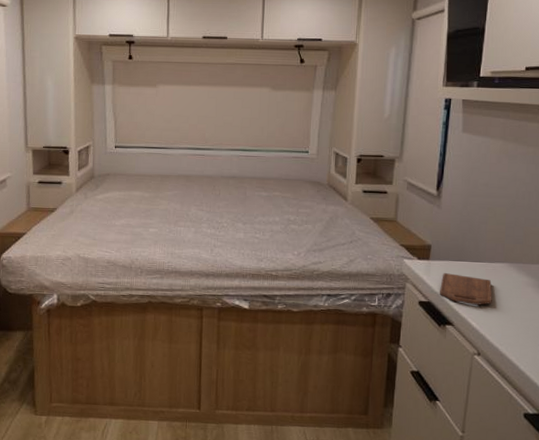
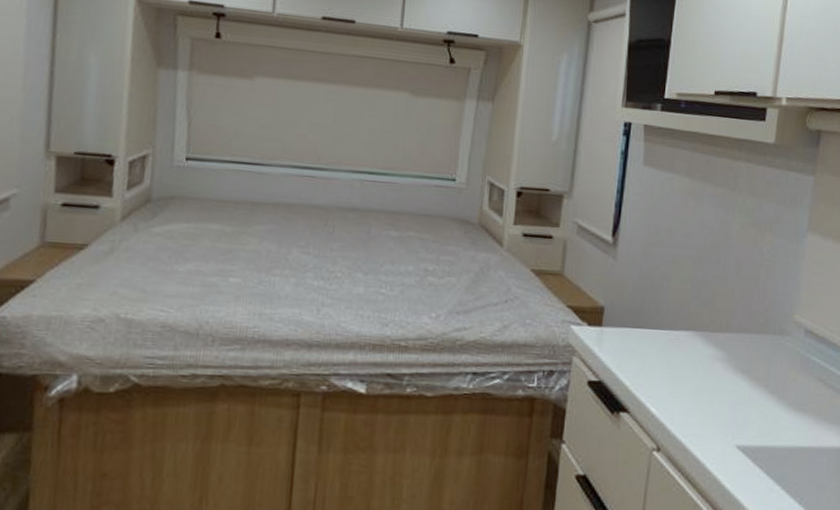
cutting board: present [439,273,493,305] -> none [612,343,675,385]

